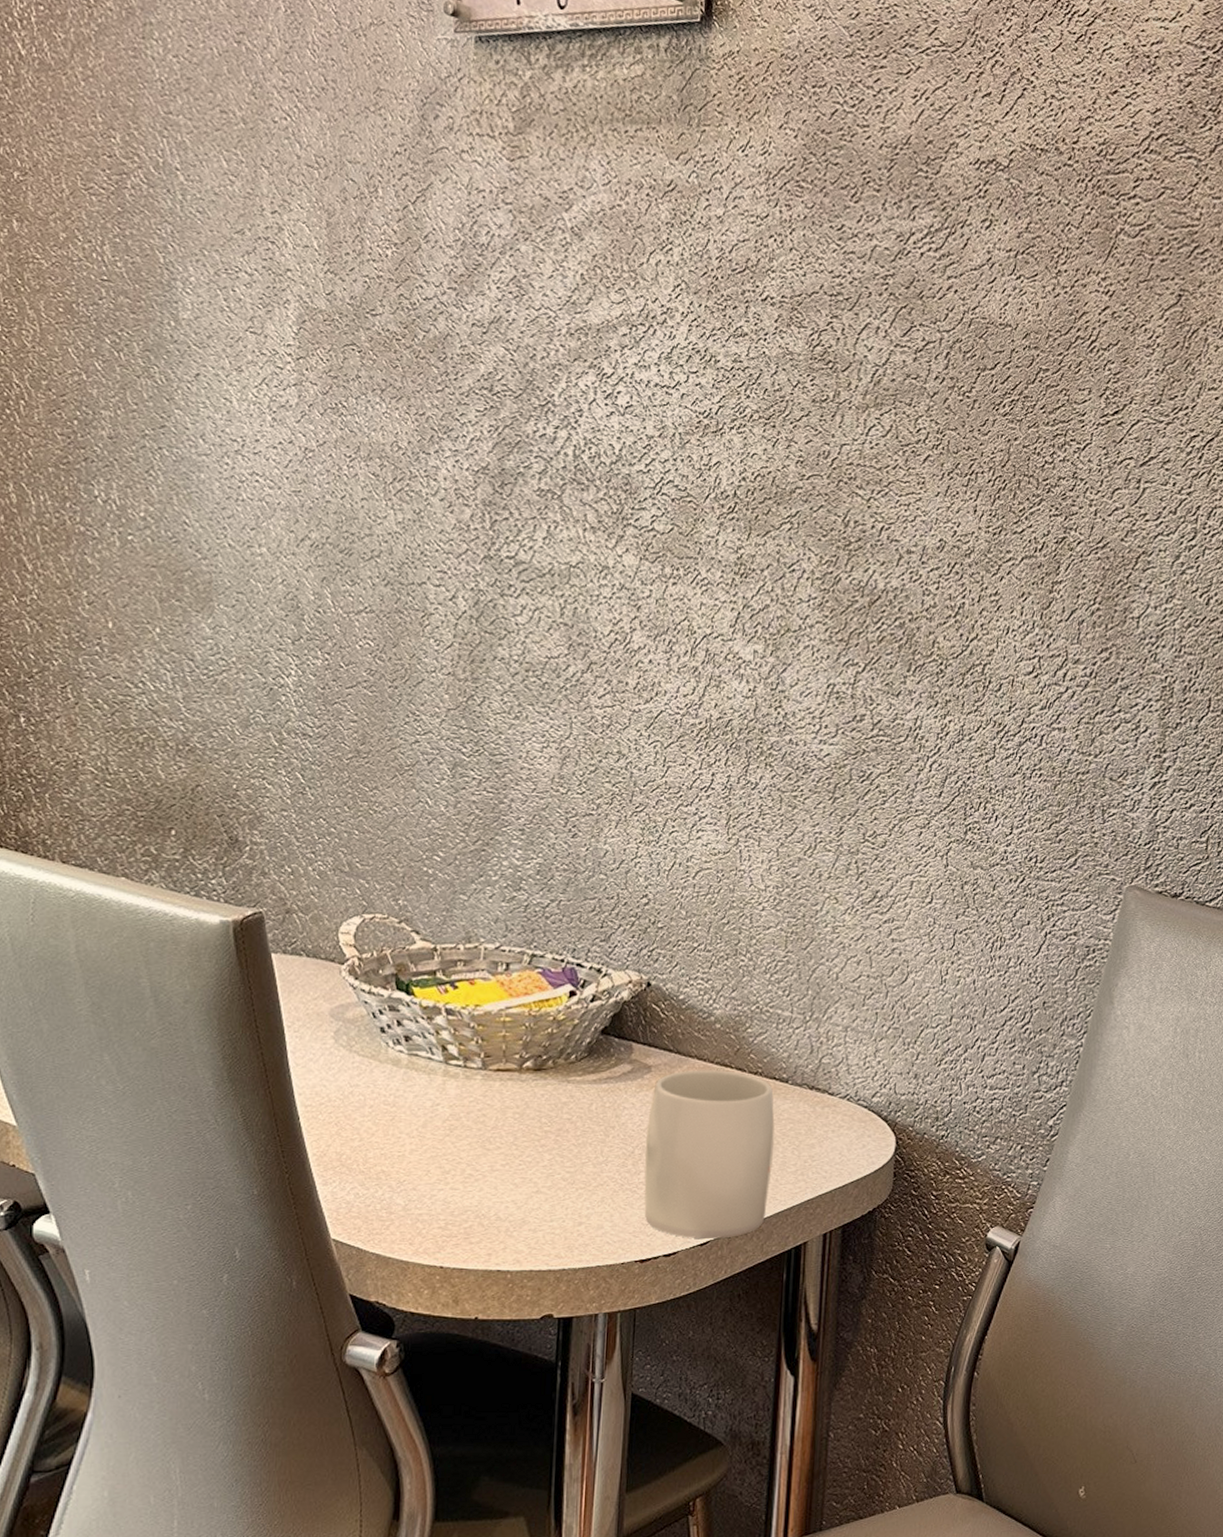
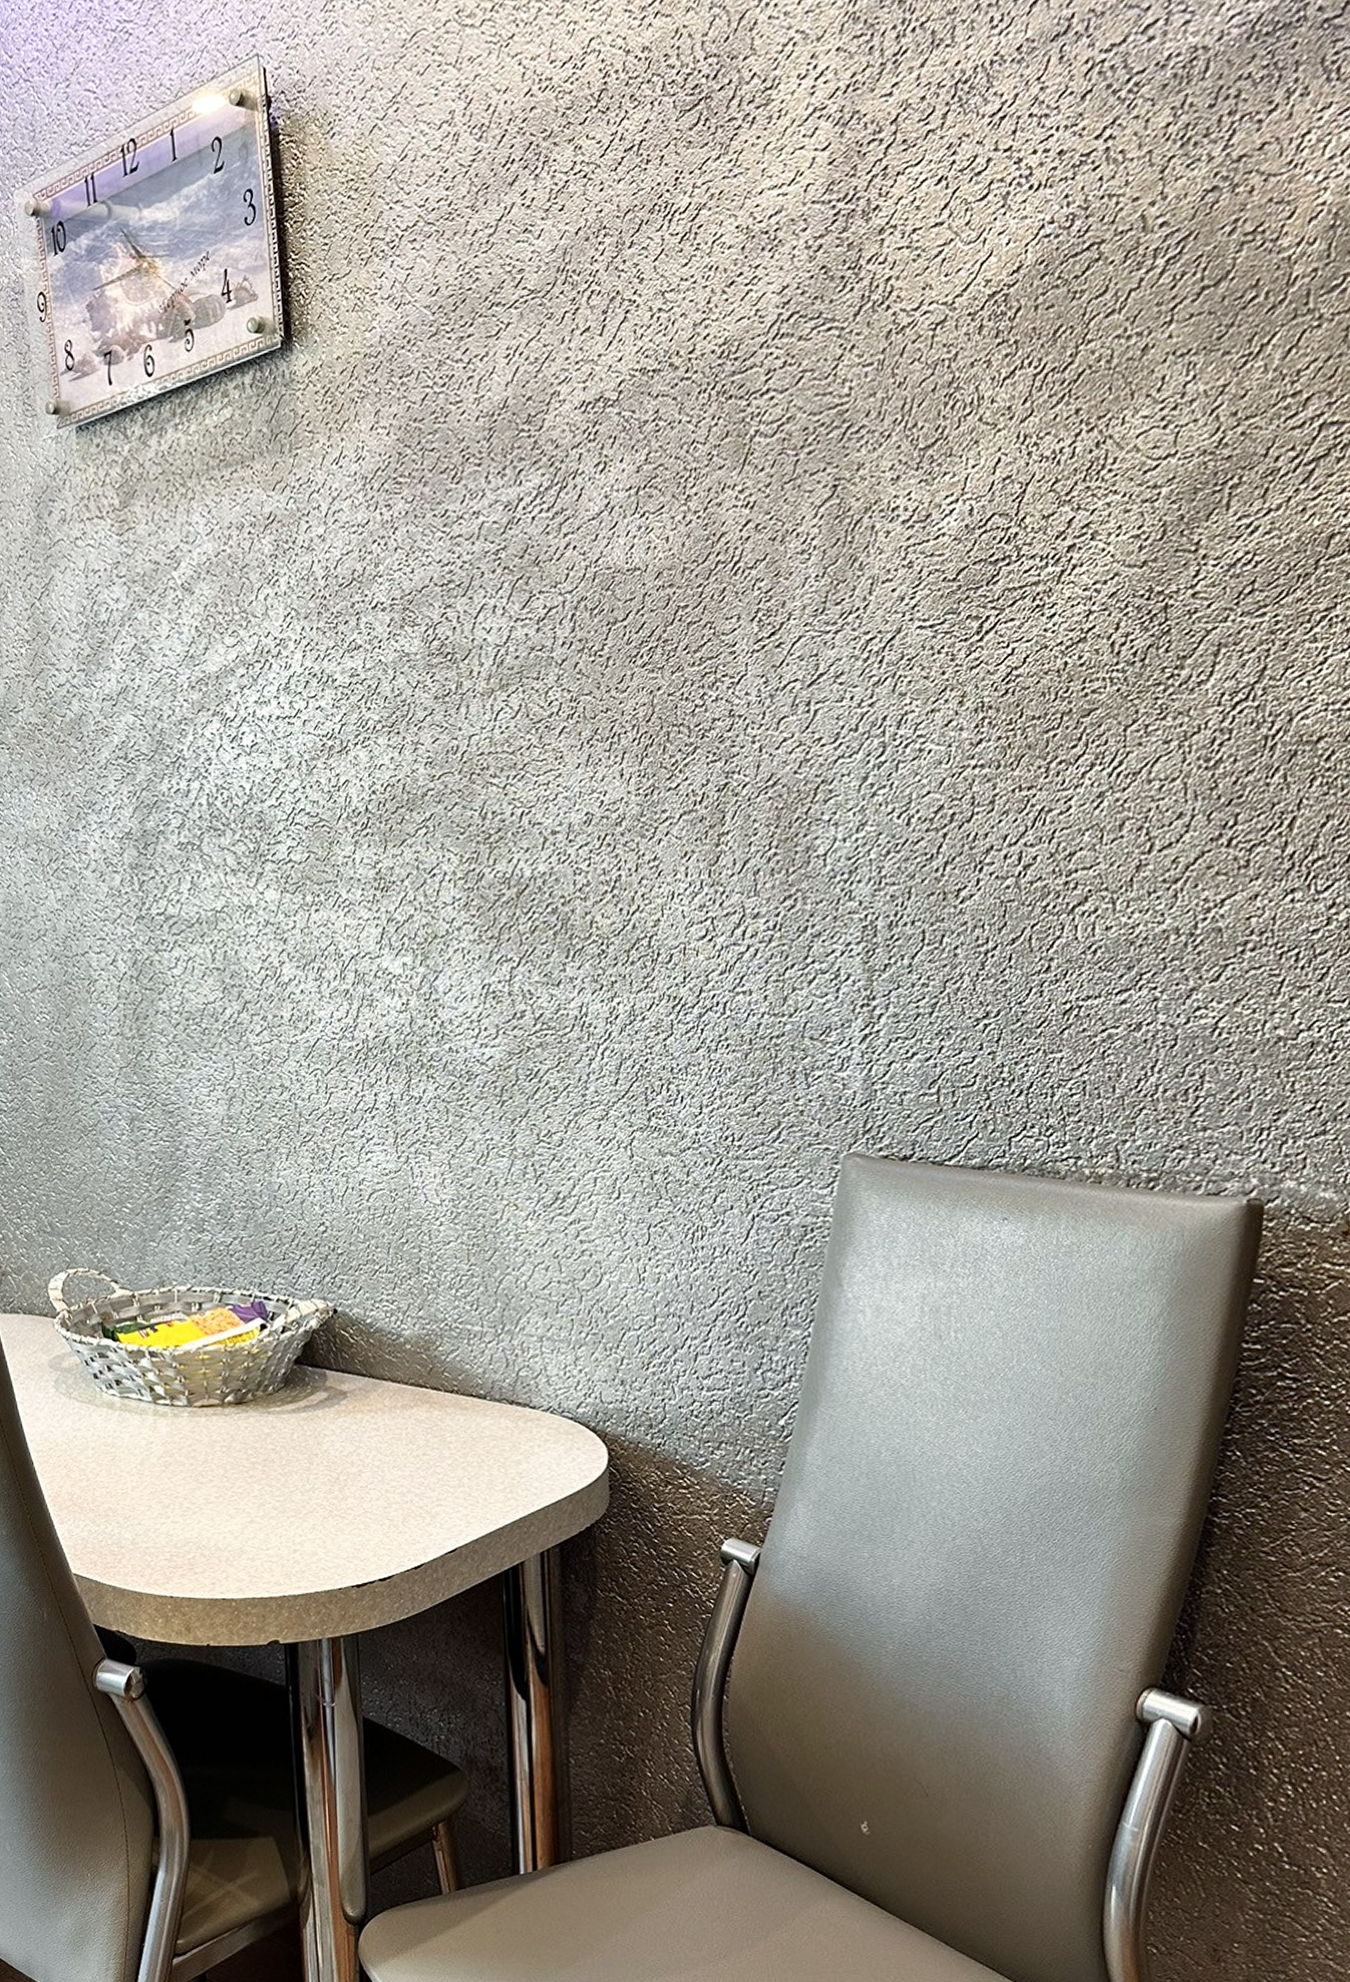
mug: present [644,1070,775,1239] -> none [348,1391,480,1562]

